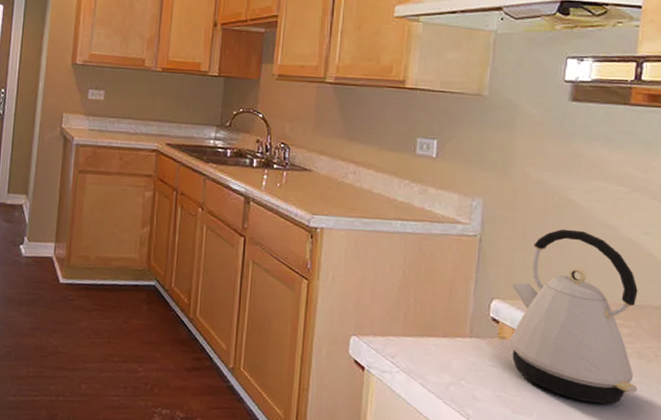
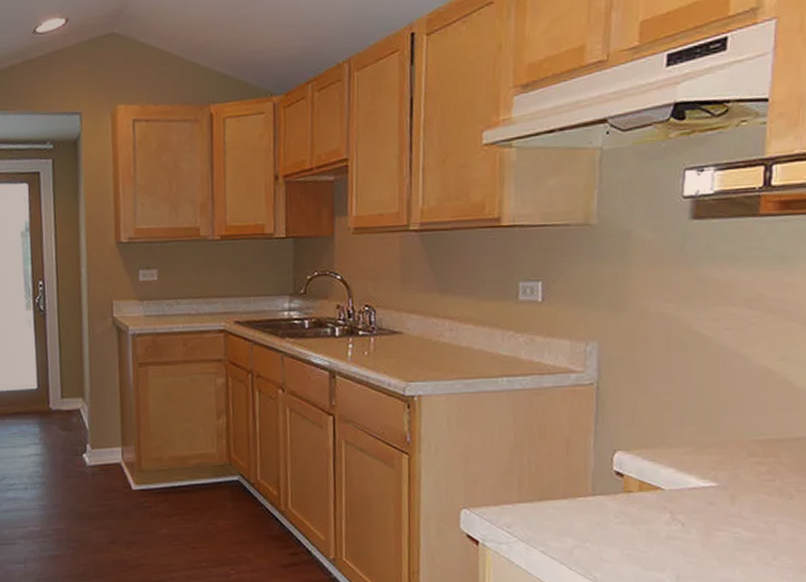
kettle: present [509,229,638,404] -> none [635,364,779,549]

